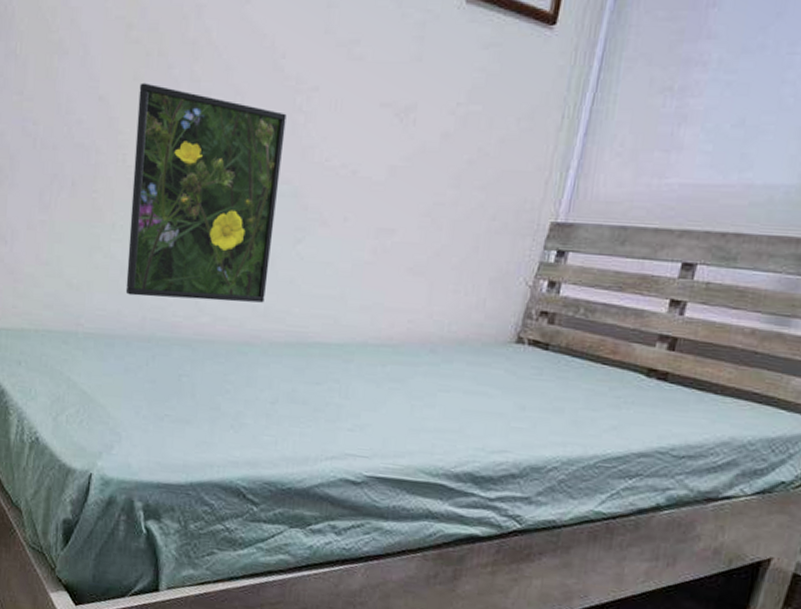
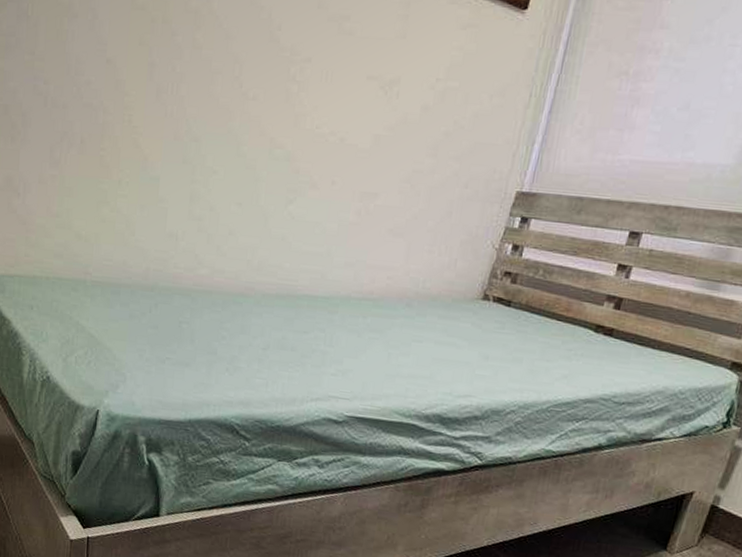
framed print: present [125,82,287,303] -> none [130,48,281,258]

